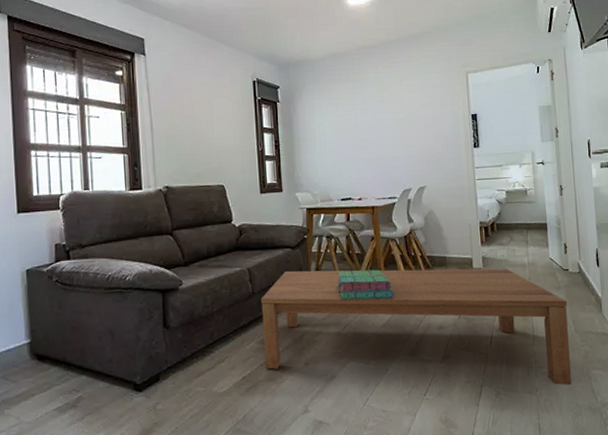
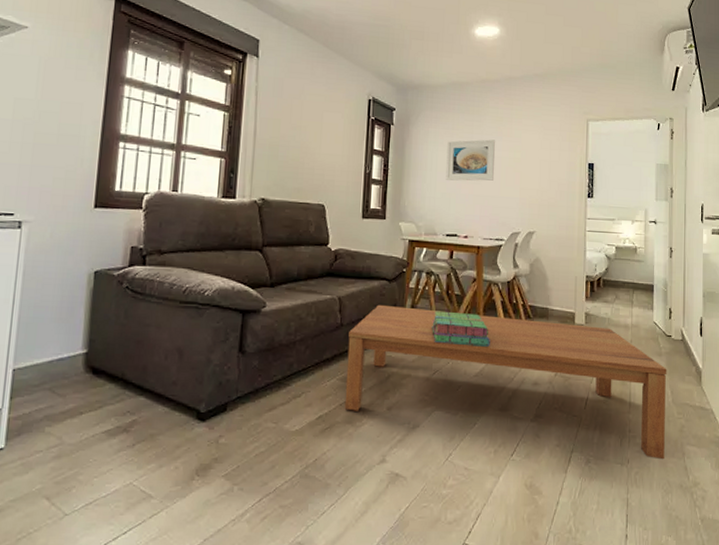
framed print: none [332,104,382,148] -> present [445,139,496,181]

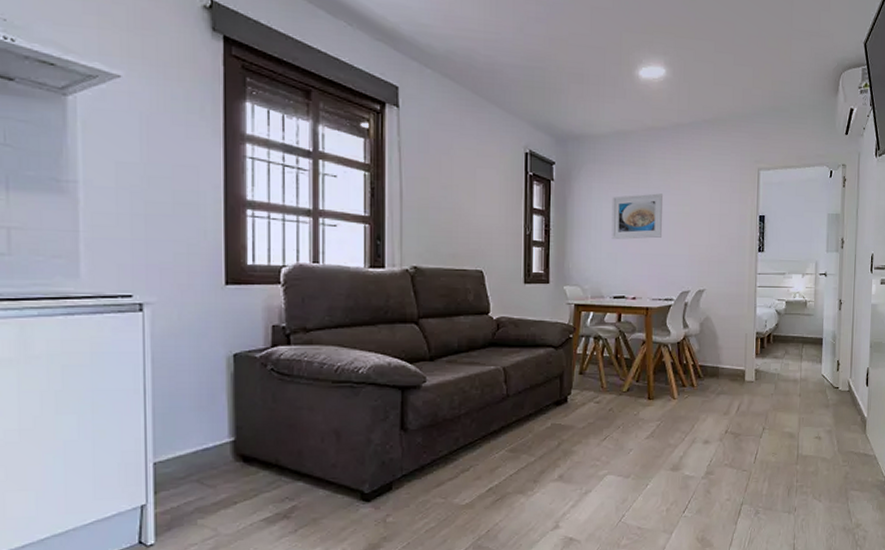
coffee table: present [344,304,667,460] -> none [515,372,834,506]
stack of books: present [432,311,490,347] -> none [601,376,661,409]

